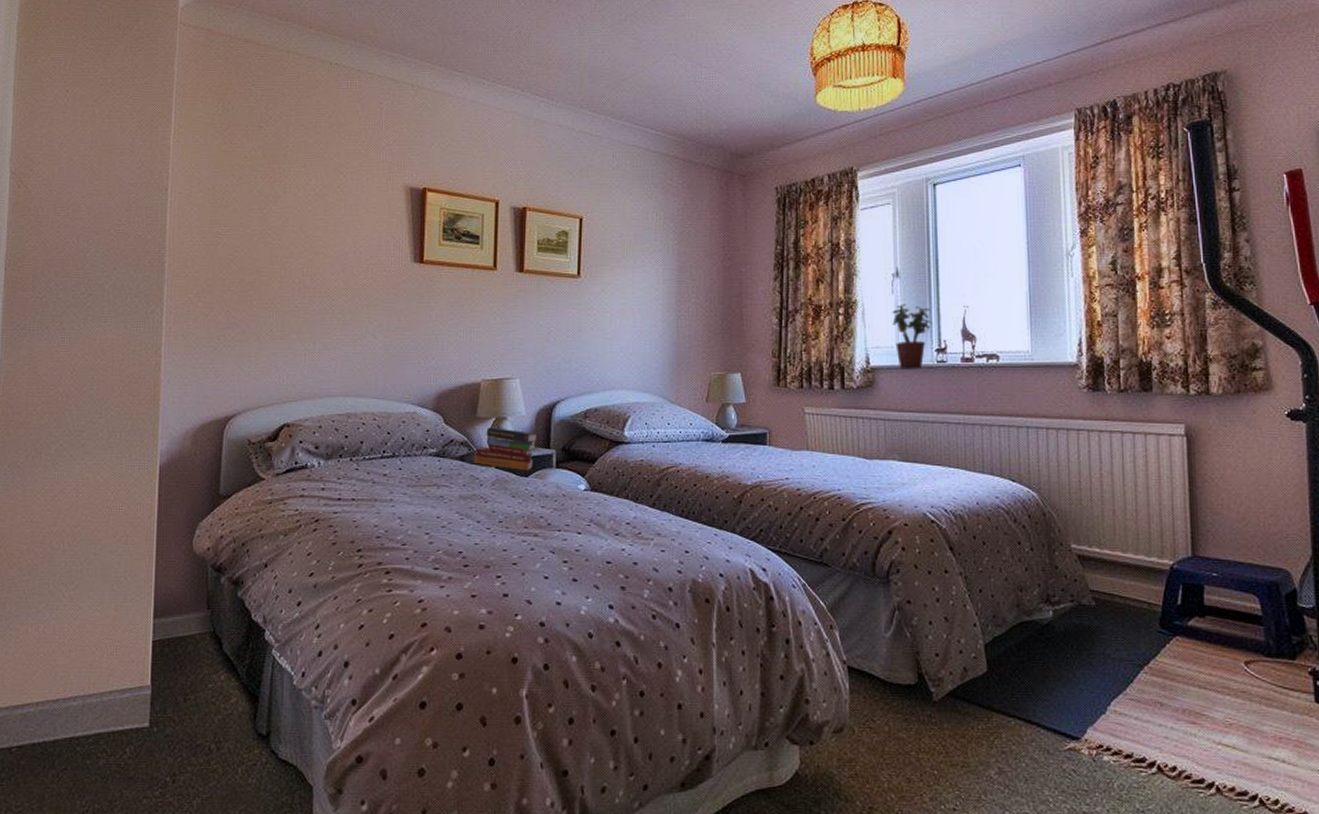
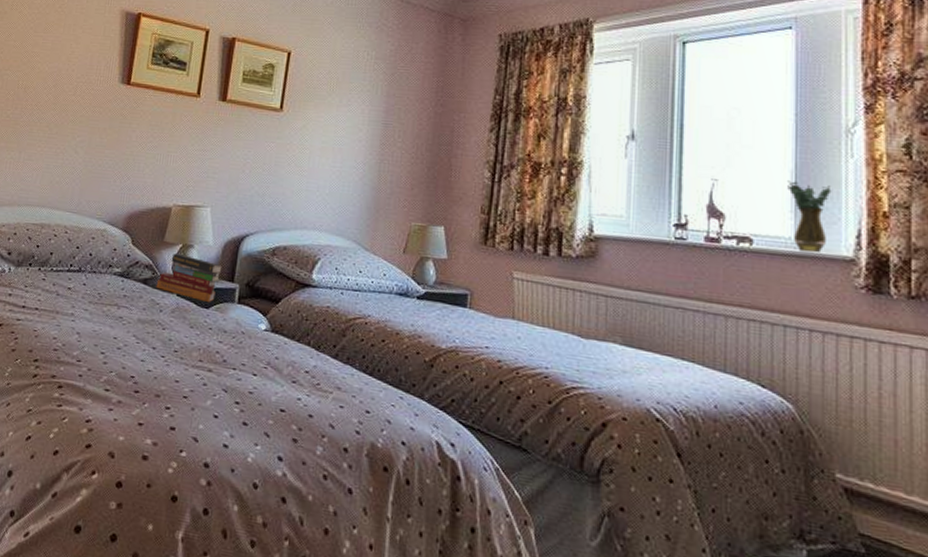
potted plant: present [892,303,933,369] -> none [623,169,672,245]
vase: none [1024,301,1058,362] -> present [787,180,832,253]

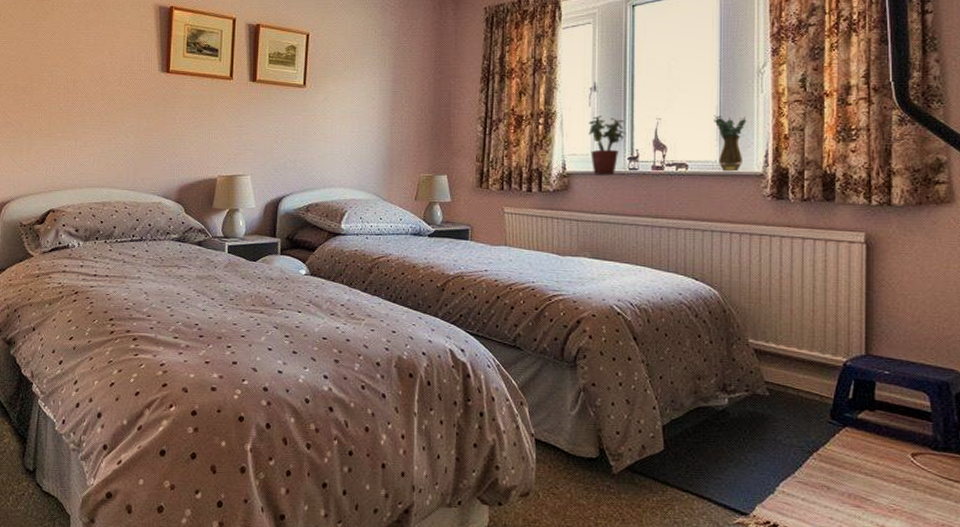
books: present [156,253,223,303] -> none [209,218,265,257]
potted plant: none [623,169,672,245] -> present [588,115,626,176]

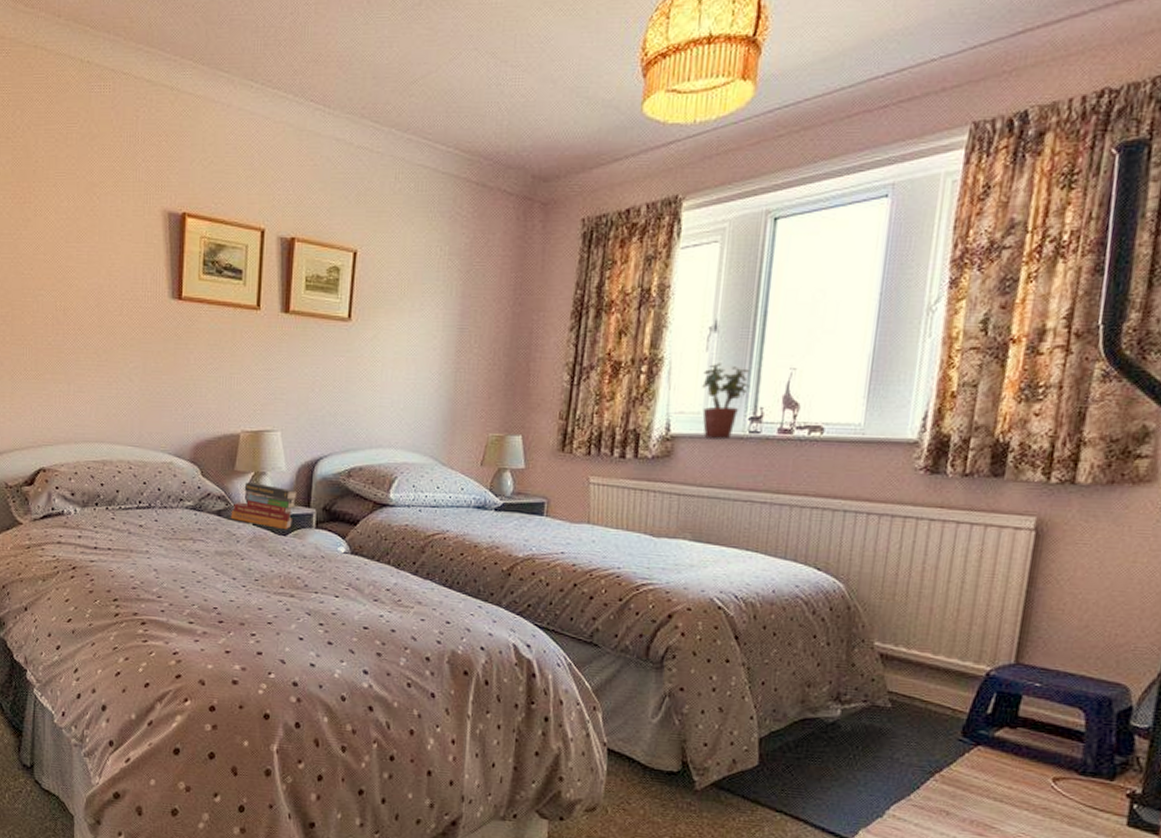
books: none [209,218,265,257] -> present [230,482,298,530]
vase: present [714,115,747,172] -> none [863,365,905,438]

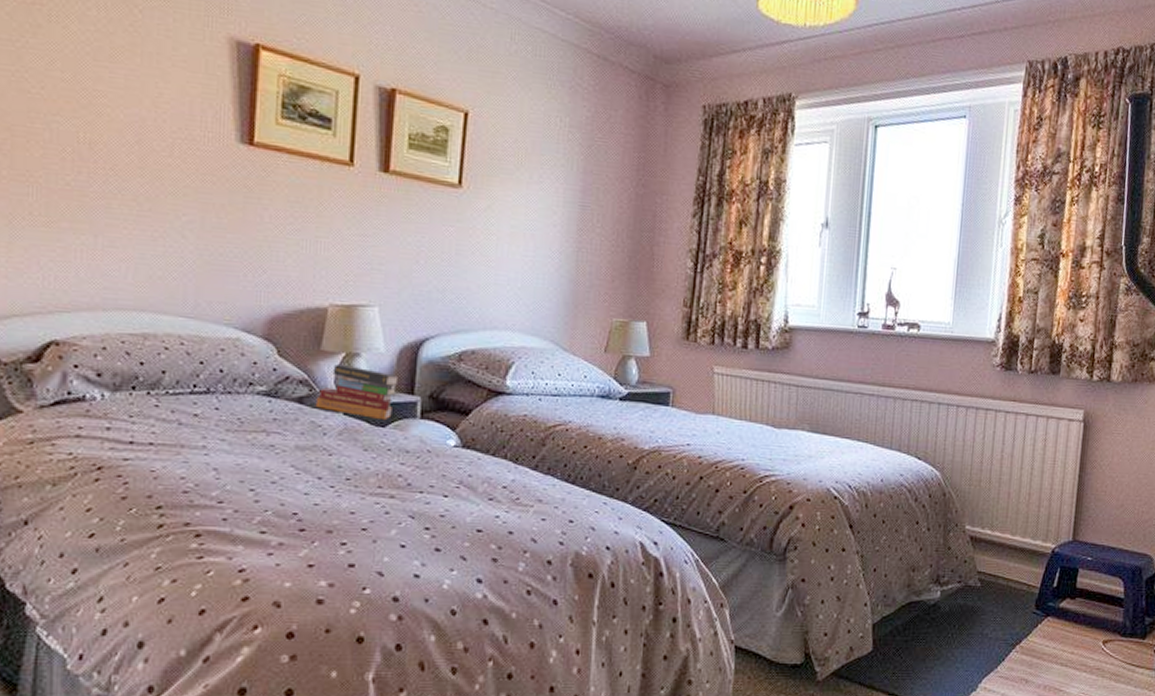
potted plant: present [702,363,751,440] -> none [816,258,858,334]

